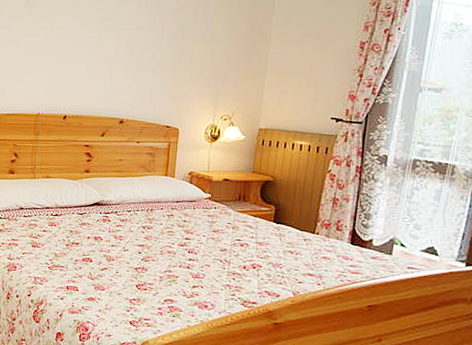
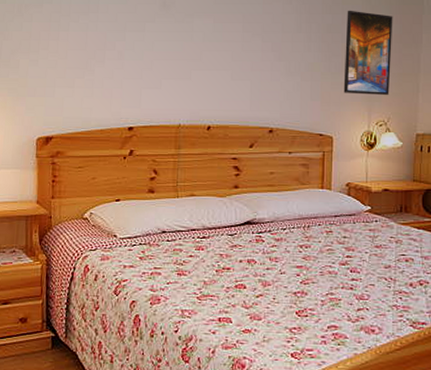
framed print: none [191,9,244,91] -> present [343,10,393,95]

